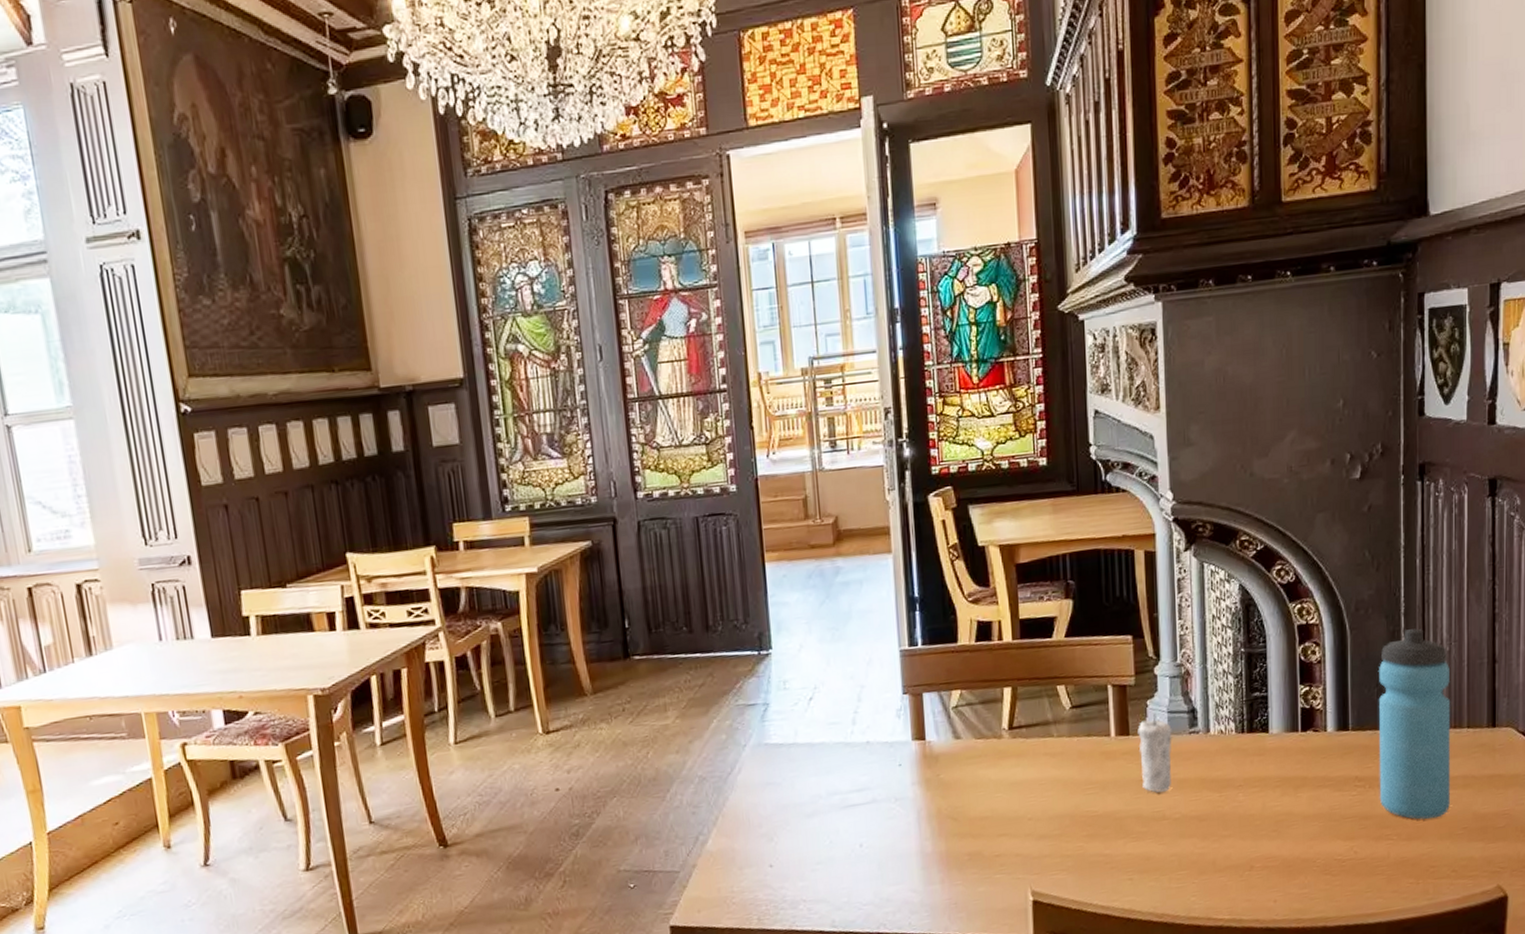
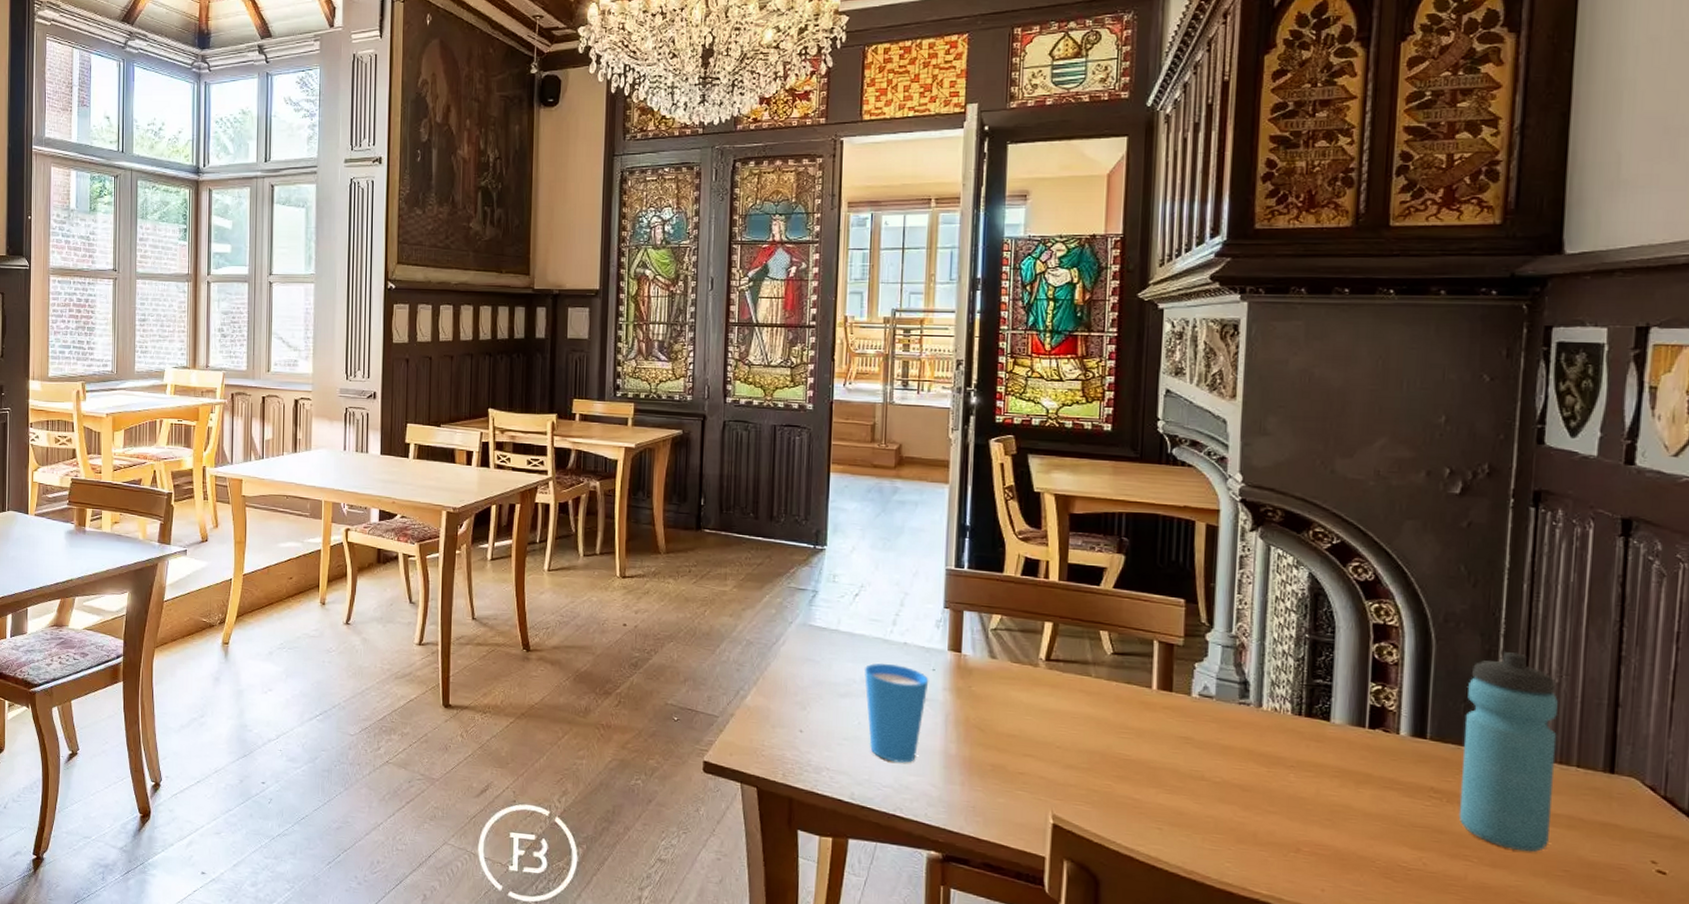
cup: none [829,767,897,876] -> present [865,663,929,763]
candle: present [1137,713,1172,793] -> none [1182,677,1220,754]

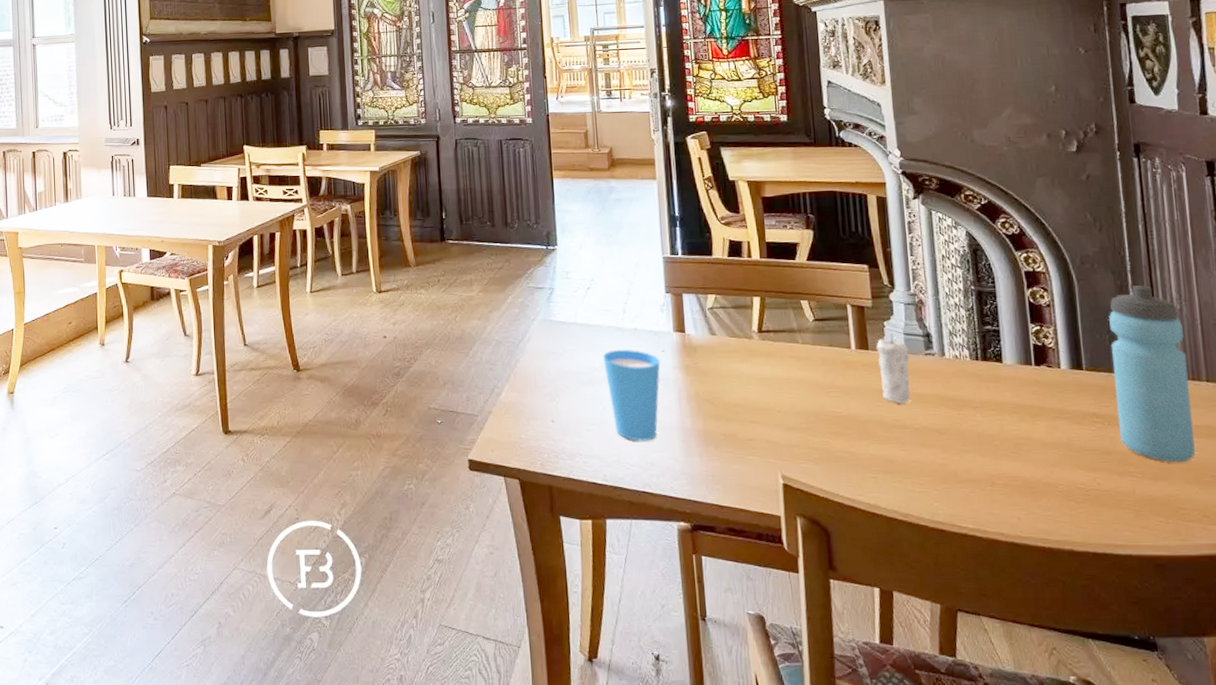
candle: none [1182,677,1220,754] -> present [876,334,910,403]

